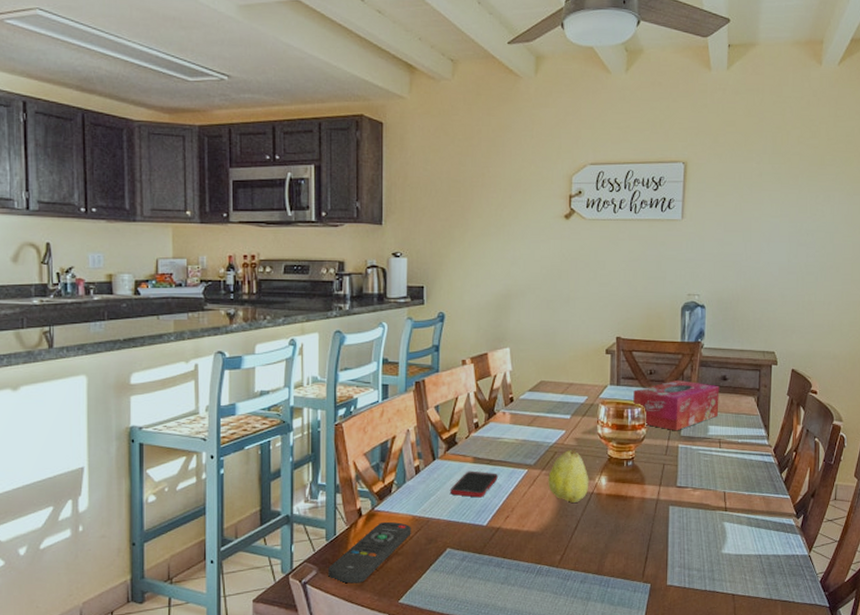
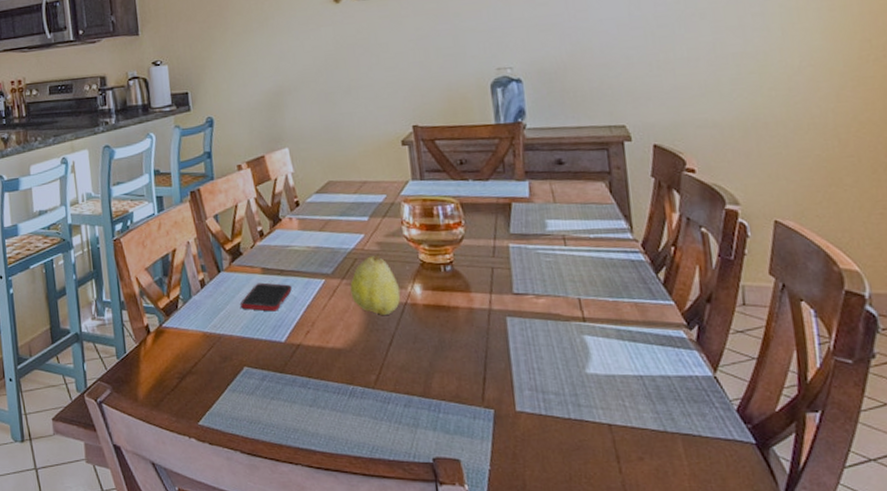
remote control: present [328,521,411,584] -> none [122,338,204,404]
tissue box: present [633,379,719,431] -> none [442,168,557,229]

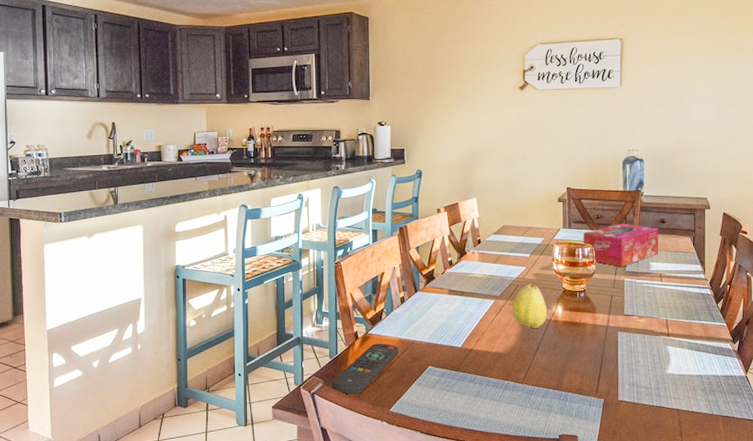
remote control: none [122,338,204,404] -> present [332,343,399,394]
cell phone: present [240,282,292,312] -> none [430,301,470,324]
tissue box: none [442,168,557,229] -> present [583,223,659,267]

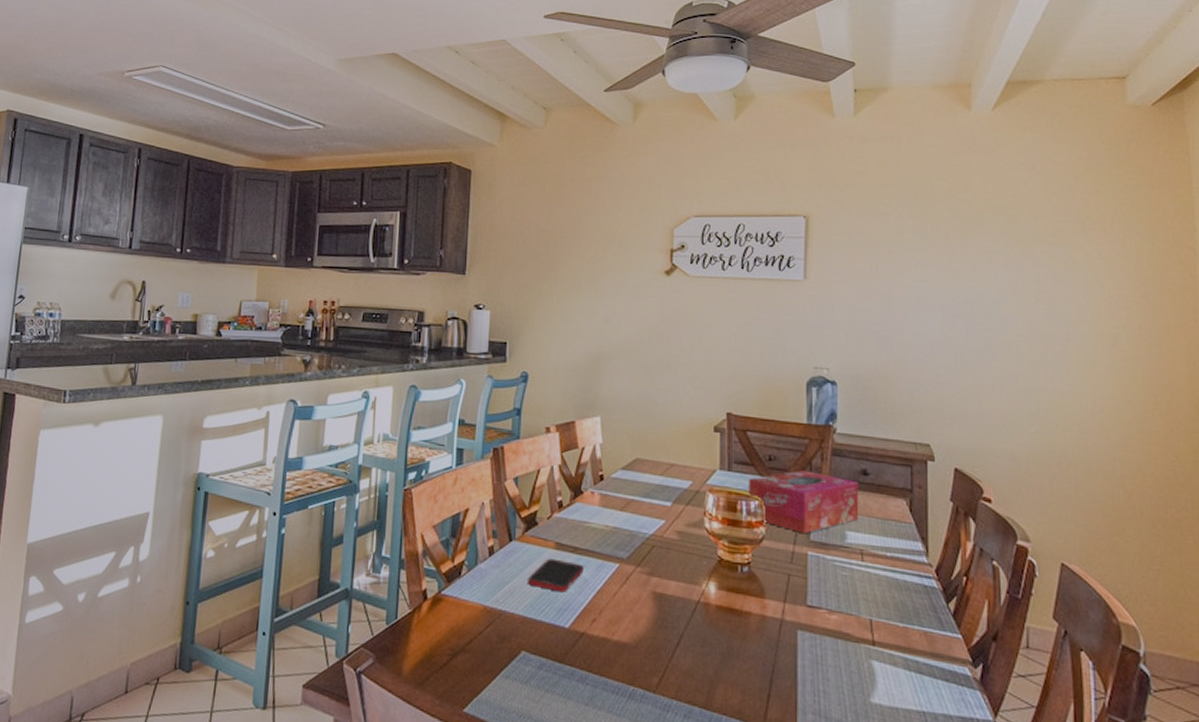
remote control: present [332,343,399,394] -> none [386,609,482,681]
cell phone: none [430,301,470,324] -> present [528,558,584,593]
fruit: present [512,282,547,328] -> none [644,543,694,612]

